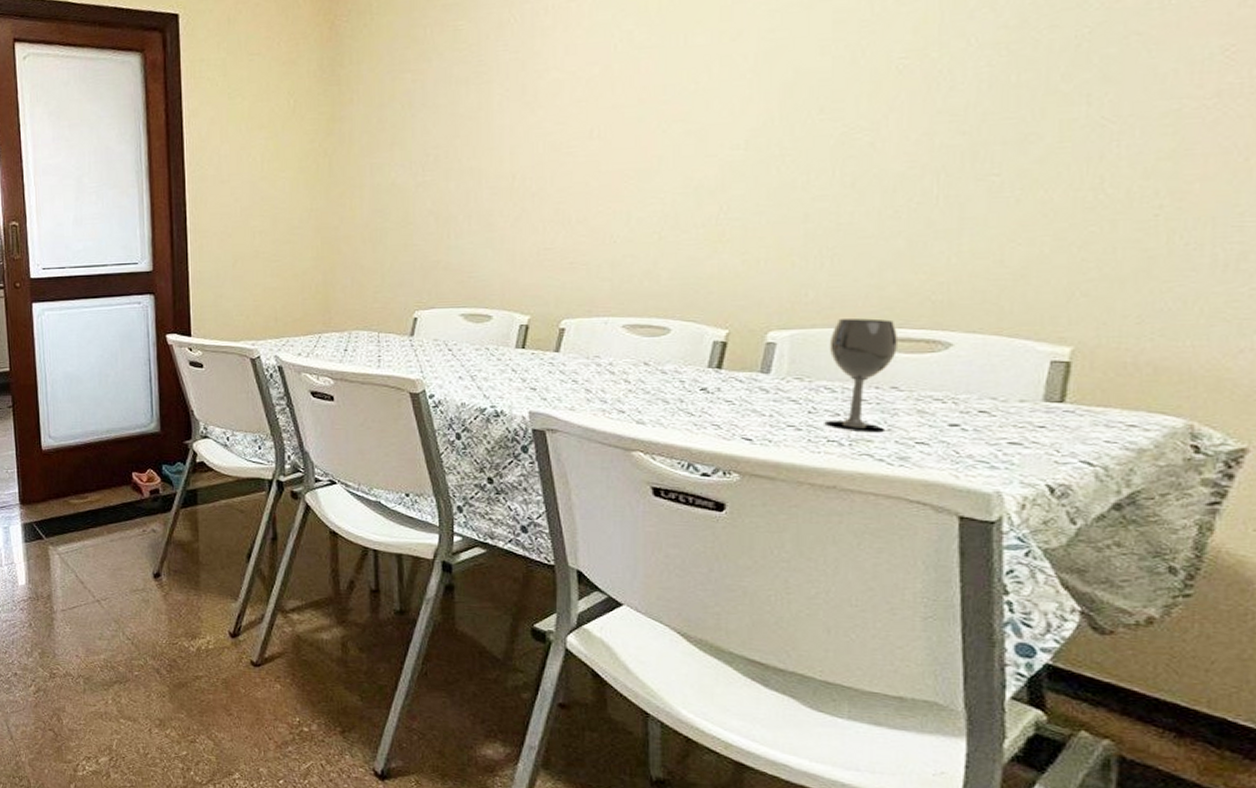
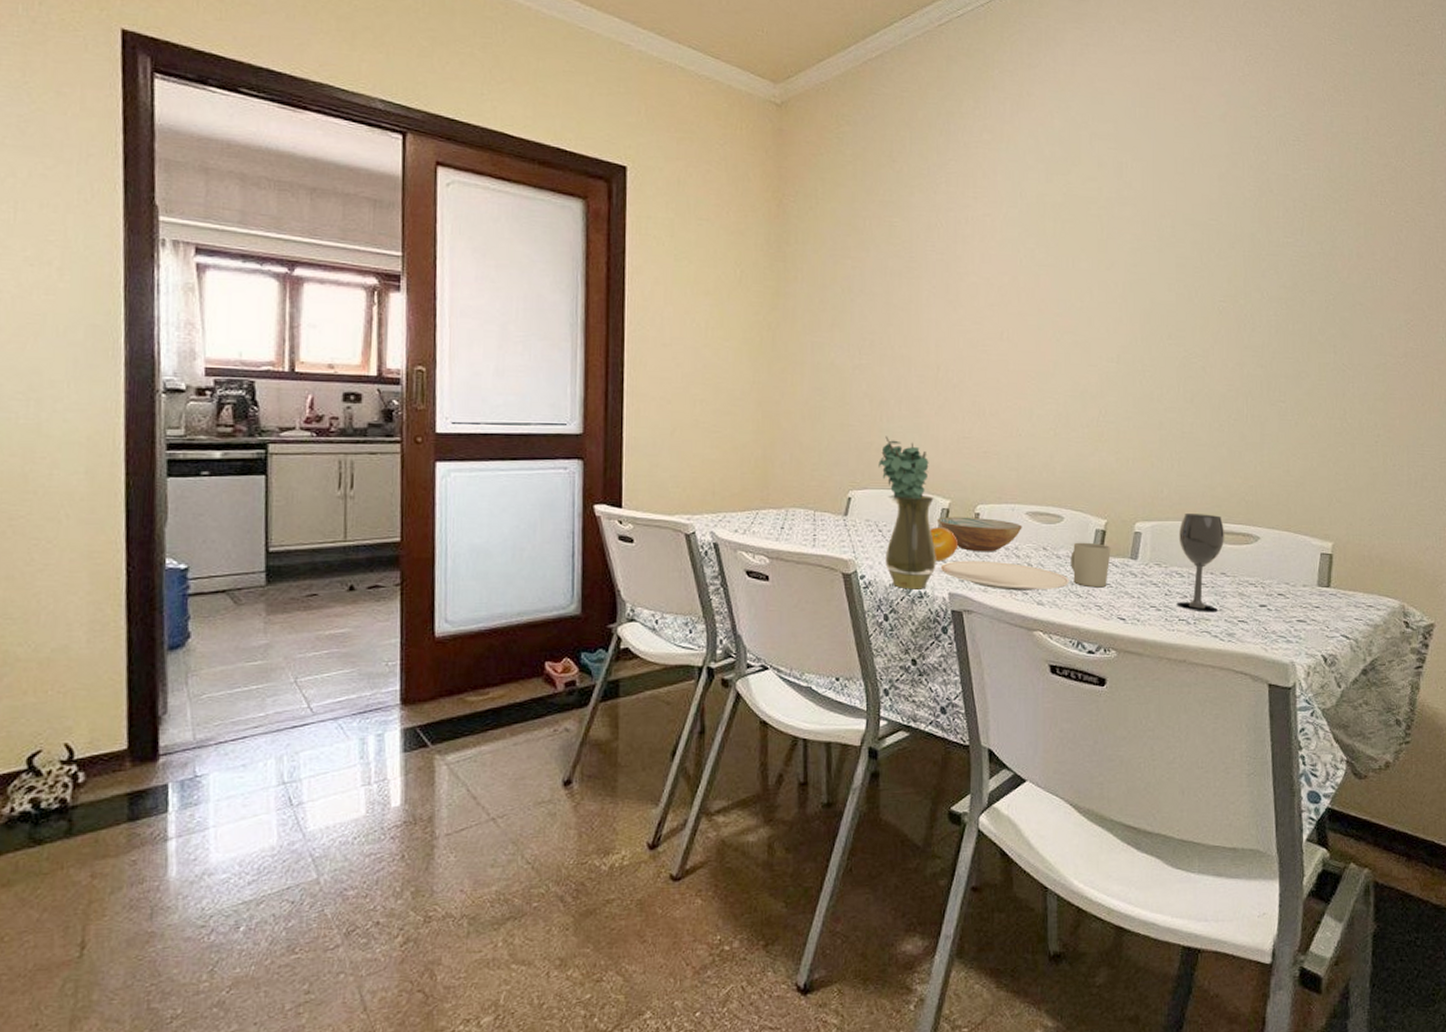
vase: none [446,253,514,408] -> present [878,436,936,590]
fruit: none [506,344,539,380] -> present [930,527,957,562]
bowl: none [514,332,618,369] -> present [936,516,1022,552]
plate: none [519,378,678,409] -> present [940,560,1069,591]
mug: none [680,355,733,405] -> present [1071,542,1111,588]

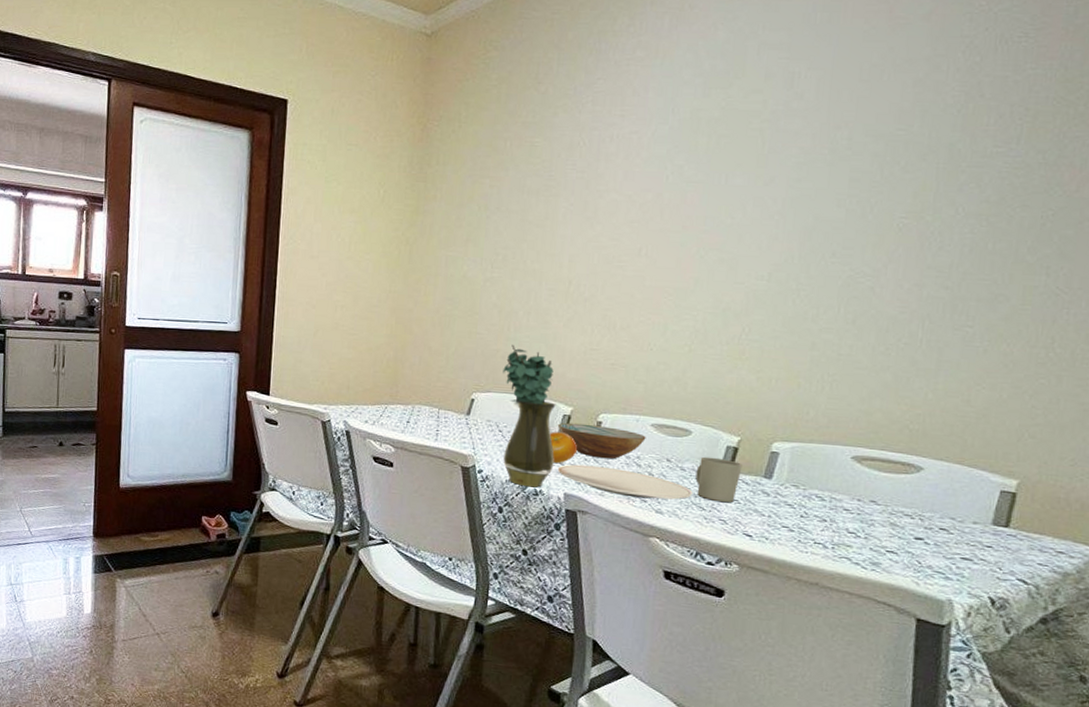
wine glass: present [1176,514,1225,613] -> none [813,437,880,540]

